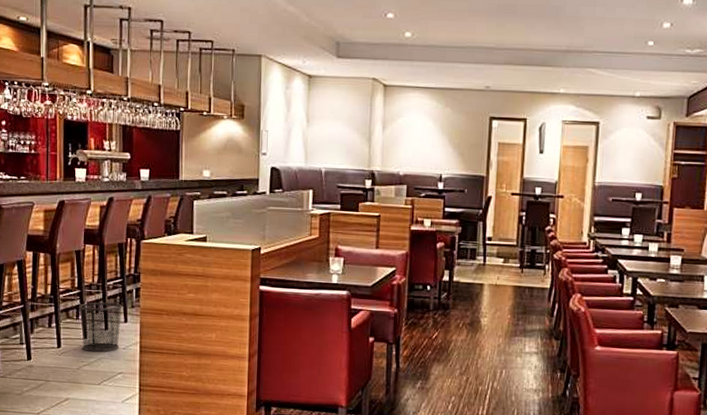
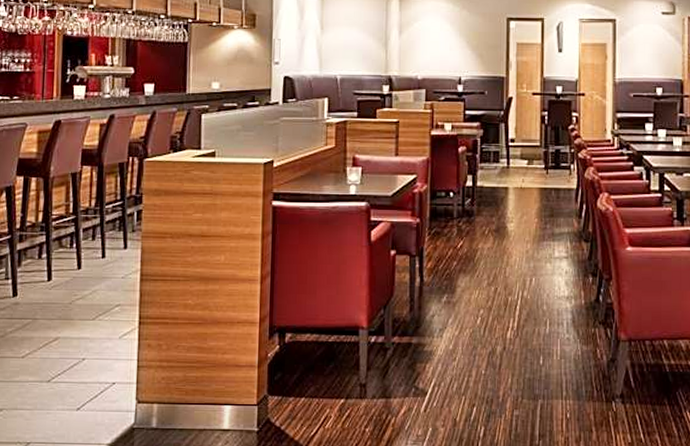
waste bin: present [78,302,123,352] -> none [73,227,123,283]

